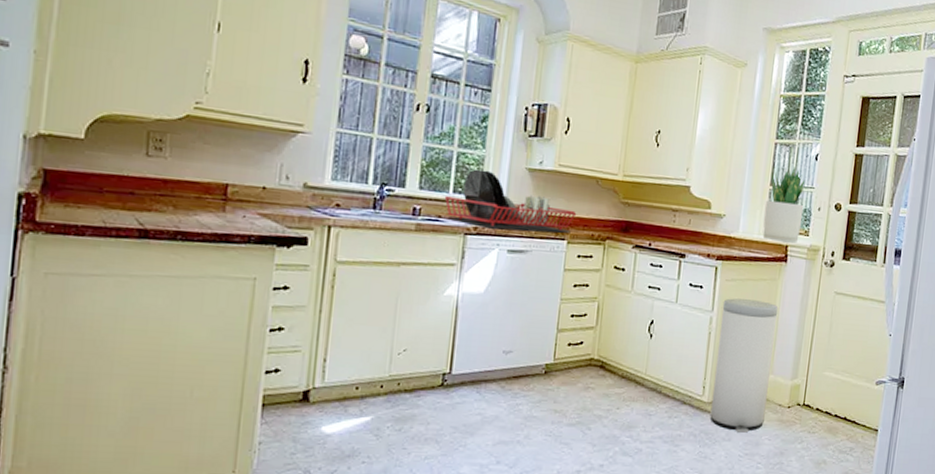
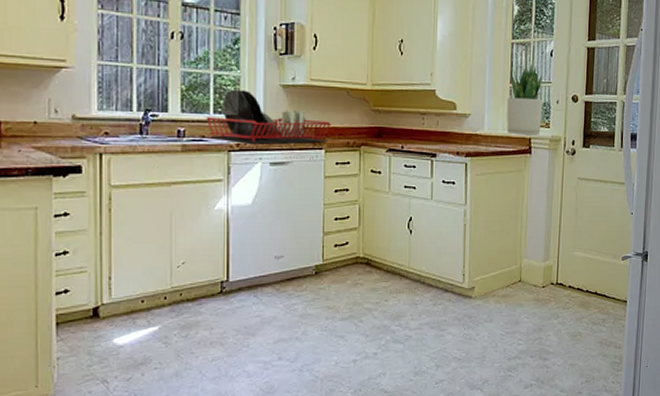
pedal bin: present [710,298,779,433] -> none [471,191,527,314]

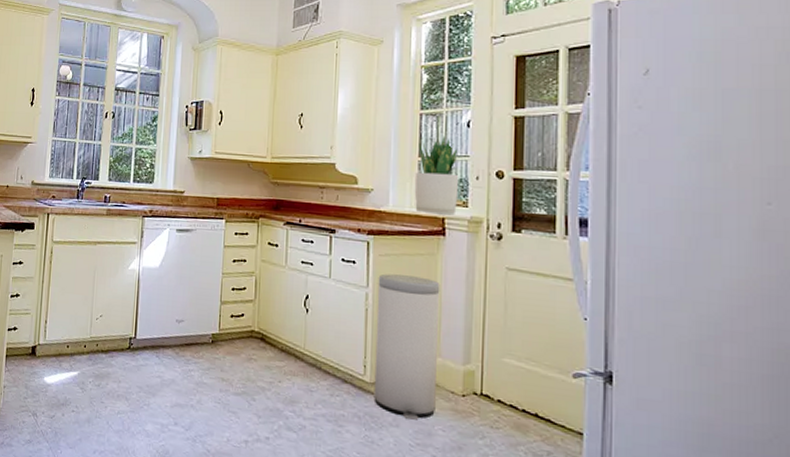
dish rack: present [206,89,332,144] -> none [127,161,232,213]
pedal bin: none [471,191,527,314] -> present [374,274,440,420]

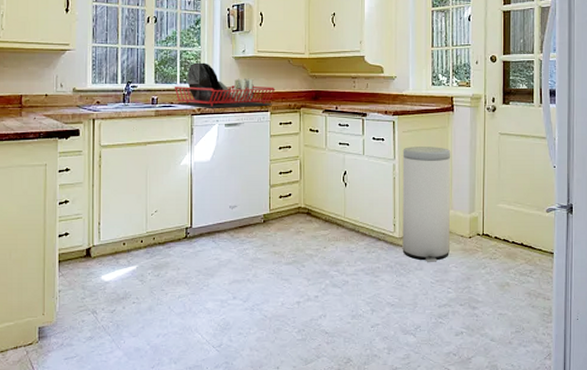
dish rack: none [127,161,232,213] -> present [174,62,276,108]
planter: present [414,136,460,214] -> none [429,29,463,93]

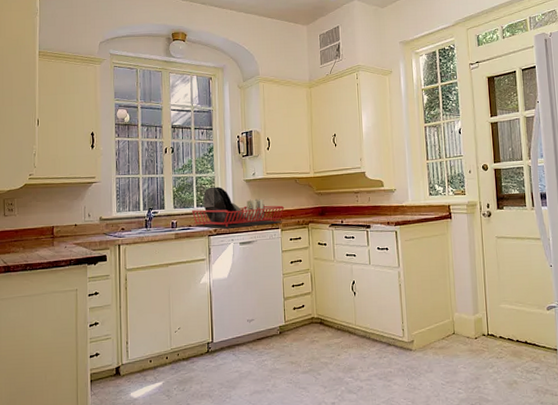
pedal bin: present [402,147,451,262] -> none [406,253,457,364]

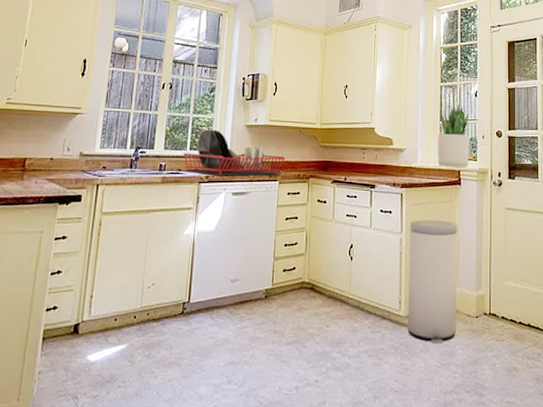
pedal bin: none [406,253,457,364] -> present [407,220,458,344]
planter: none [425,142,458,203] -> present [437,104,470,167]

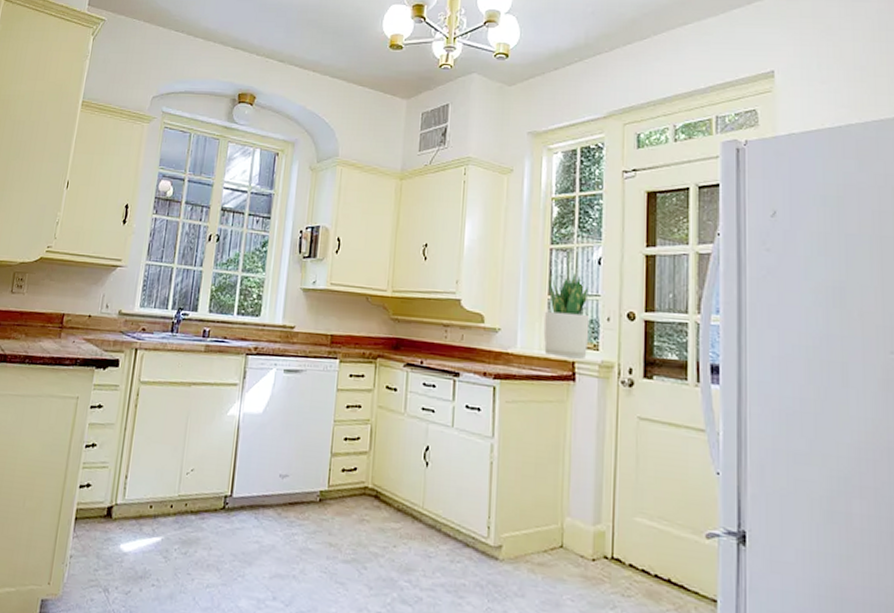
dish rack: present [183,129,286,177] -> none [229,291,348,352]
pedal bin: present [407,220,458,344] -> none [498,422,570,589]

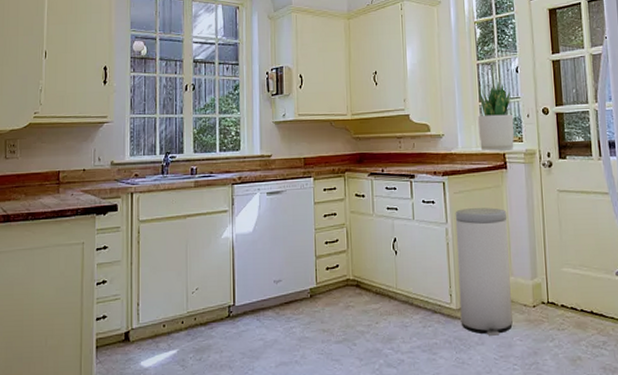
pedal bin: none [498,422,570,589] -> present [455,207,513,336]

